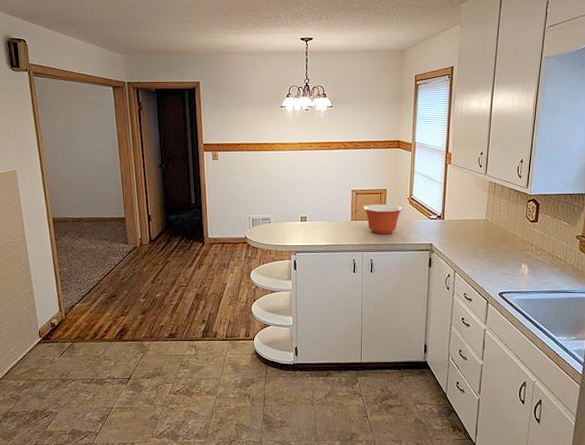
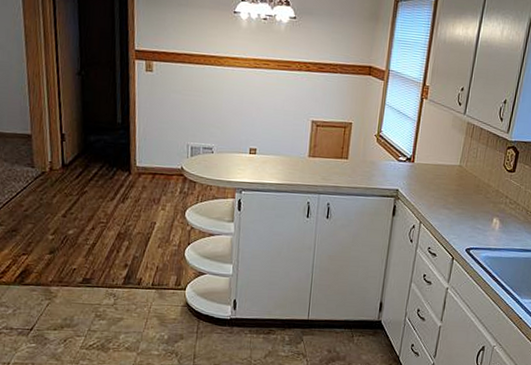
mixing bowl: present [364,204,403,234] -> none [324,139,369,176]

